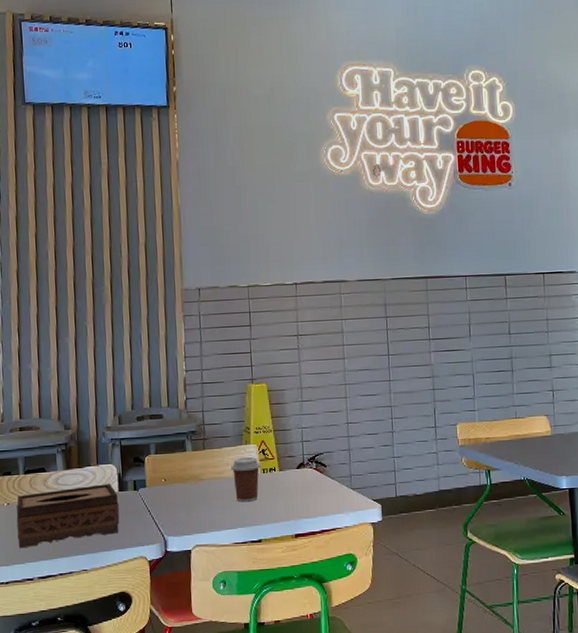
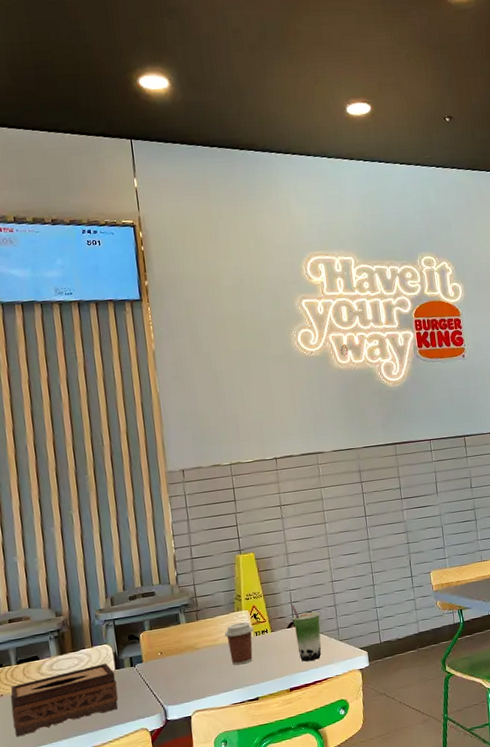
beverage cup: none [302,444,332,507] -> present [291,605,322,662]

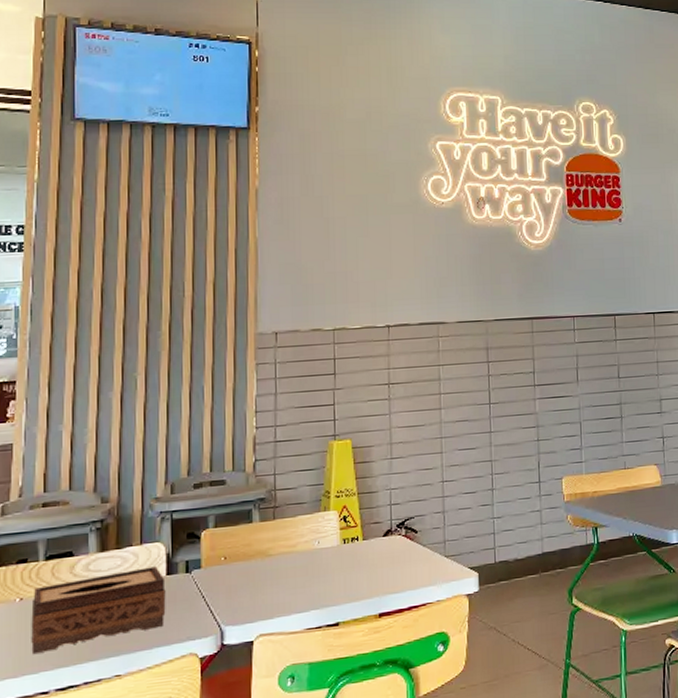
coffee cup: present [224,622,253,666] -> none [305,525,341,580]
beverage cup: present [291,605,322,662] -> none [389,508,424,581]

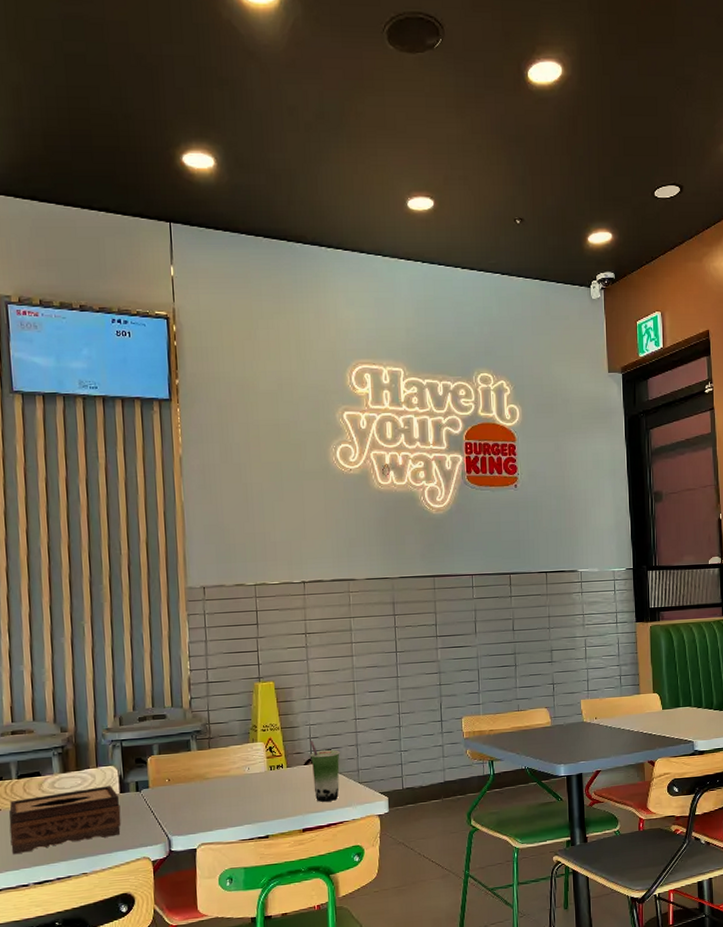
beverage cup: none [389,508,424,581] -> present [309,741,340,802]

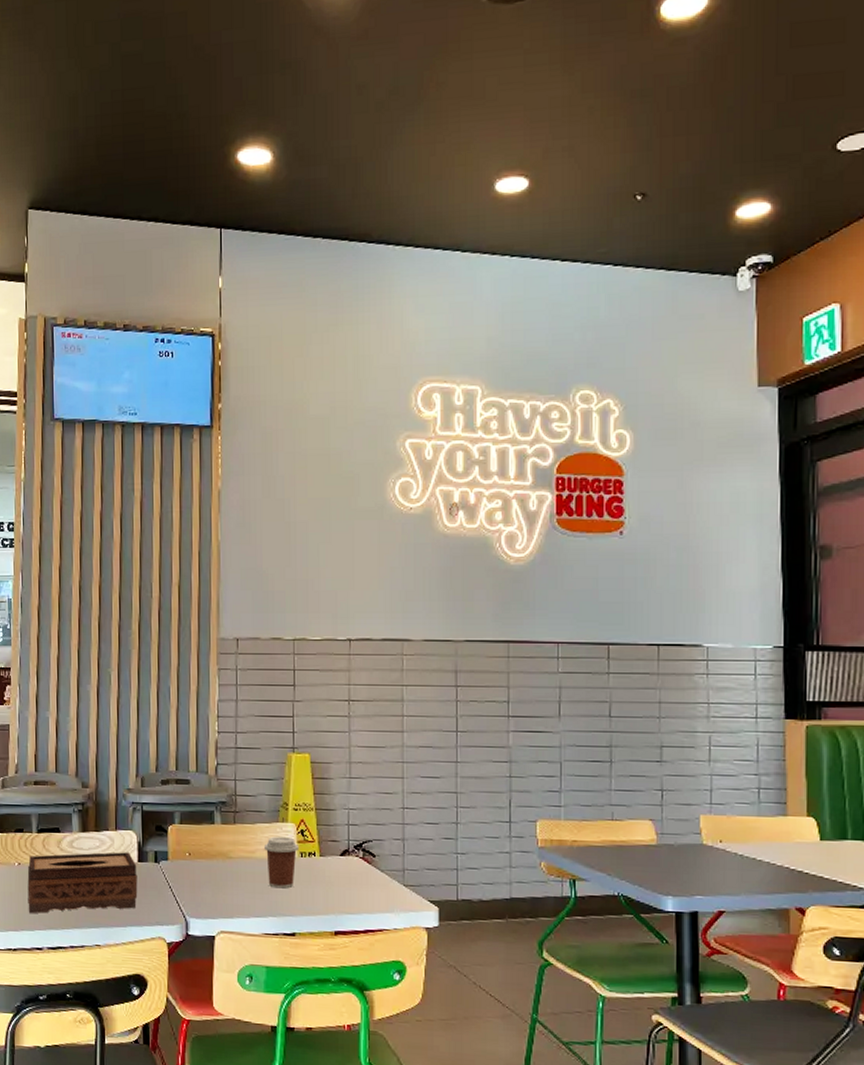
coffee cup: none [236,754,268,800] -> present [263,836,298,889]
beverage cup: present [309,741,340,802] -> none [347,828,383,903]

